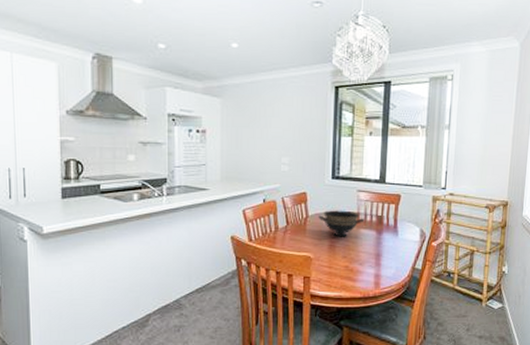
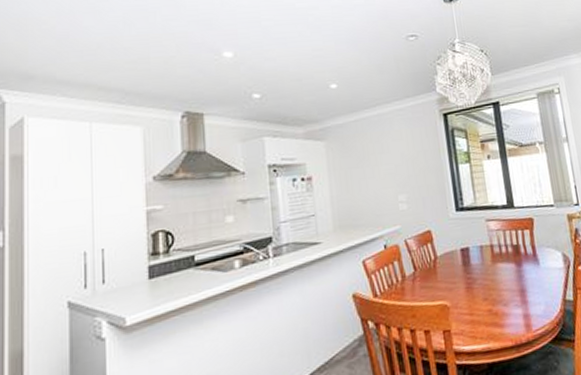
bowl: present [318,210,365,237] -> none [448,244,500,277]

